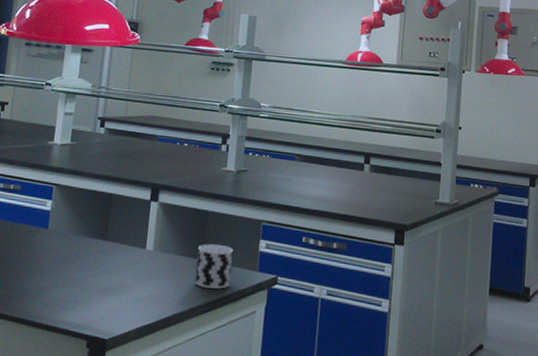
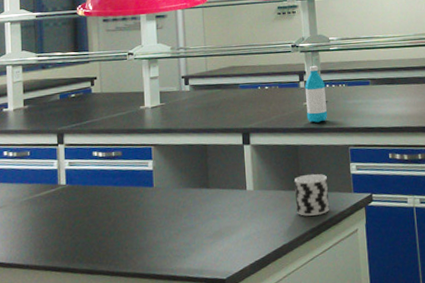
water bottle: none [222,130,249,191] -> present [304,66,328,123]

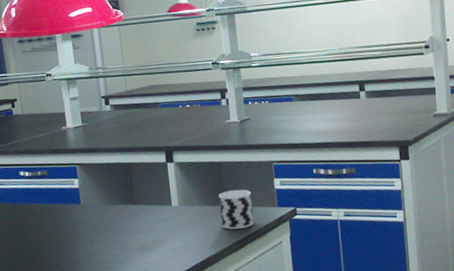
water bottle: present [304,66,328,123] -> none [226,83,251,140]

